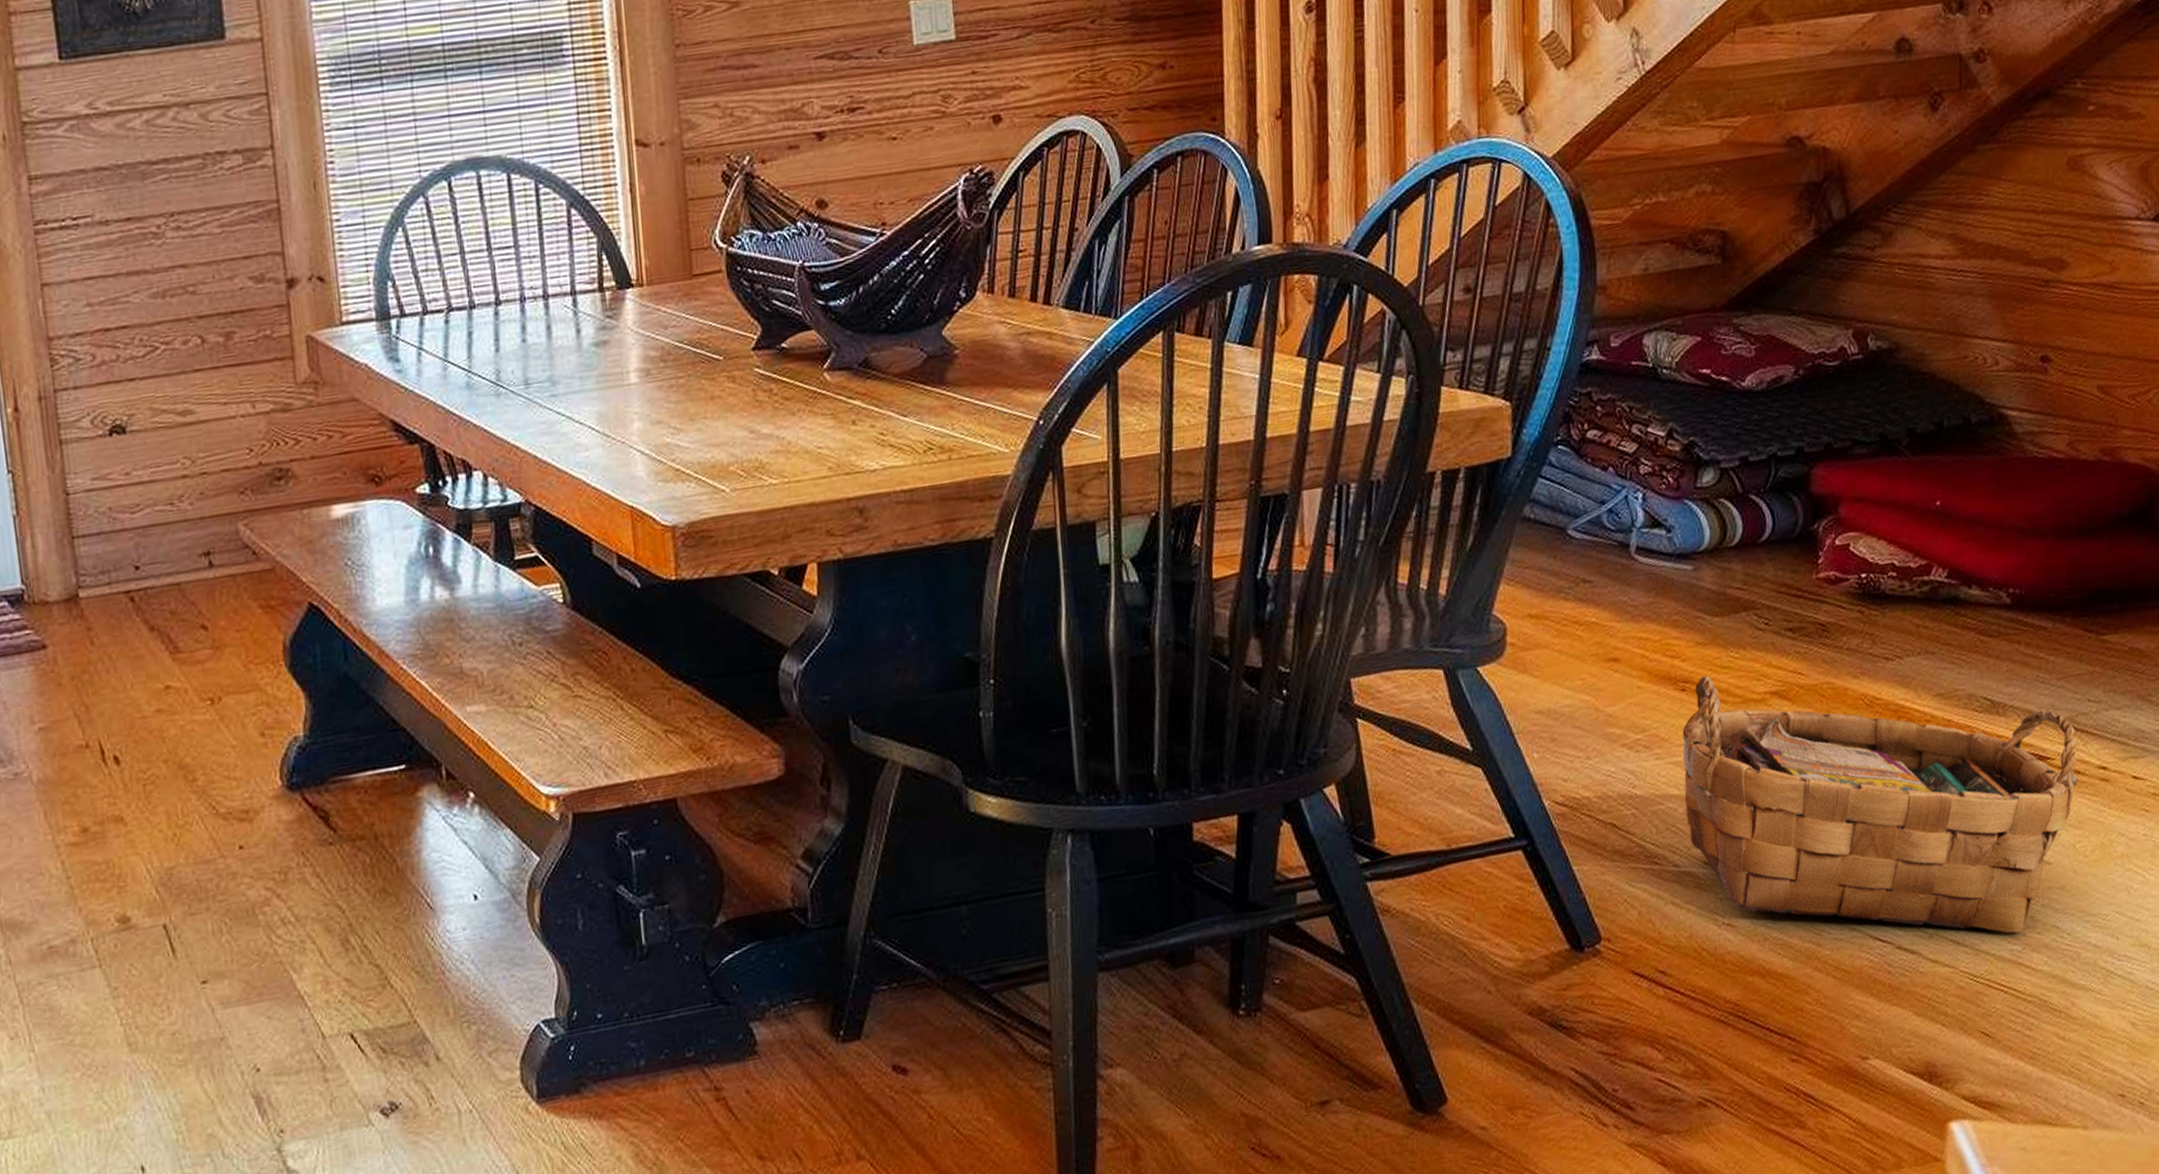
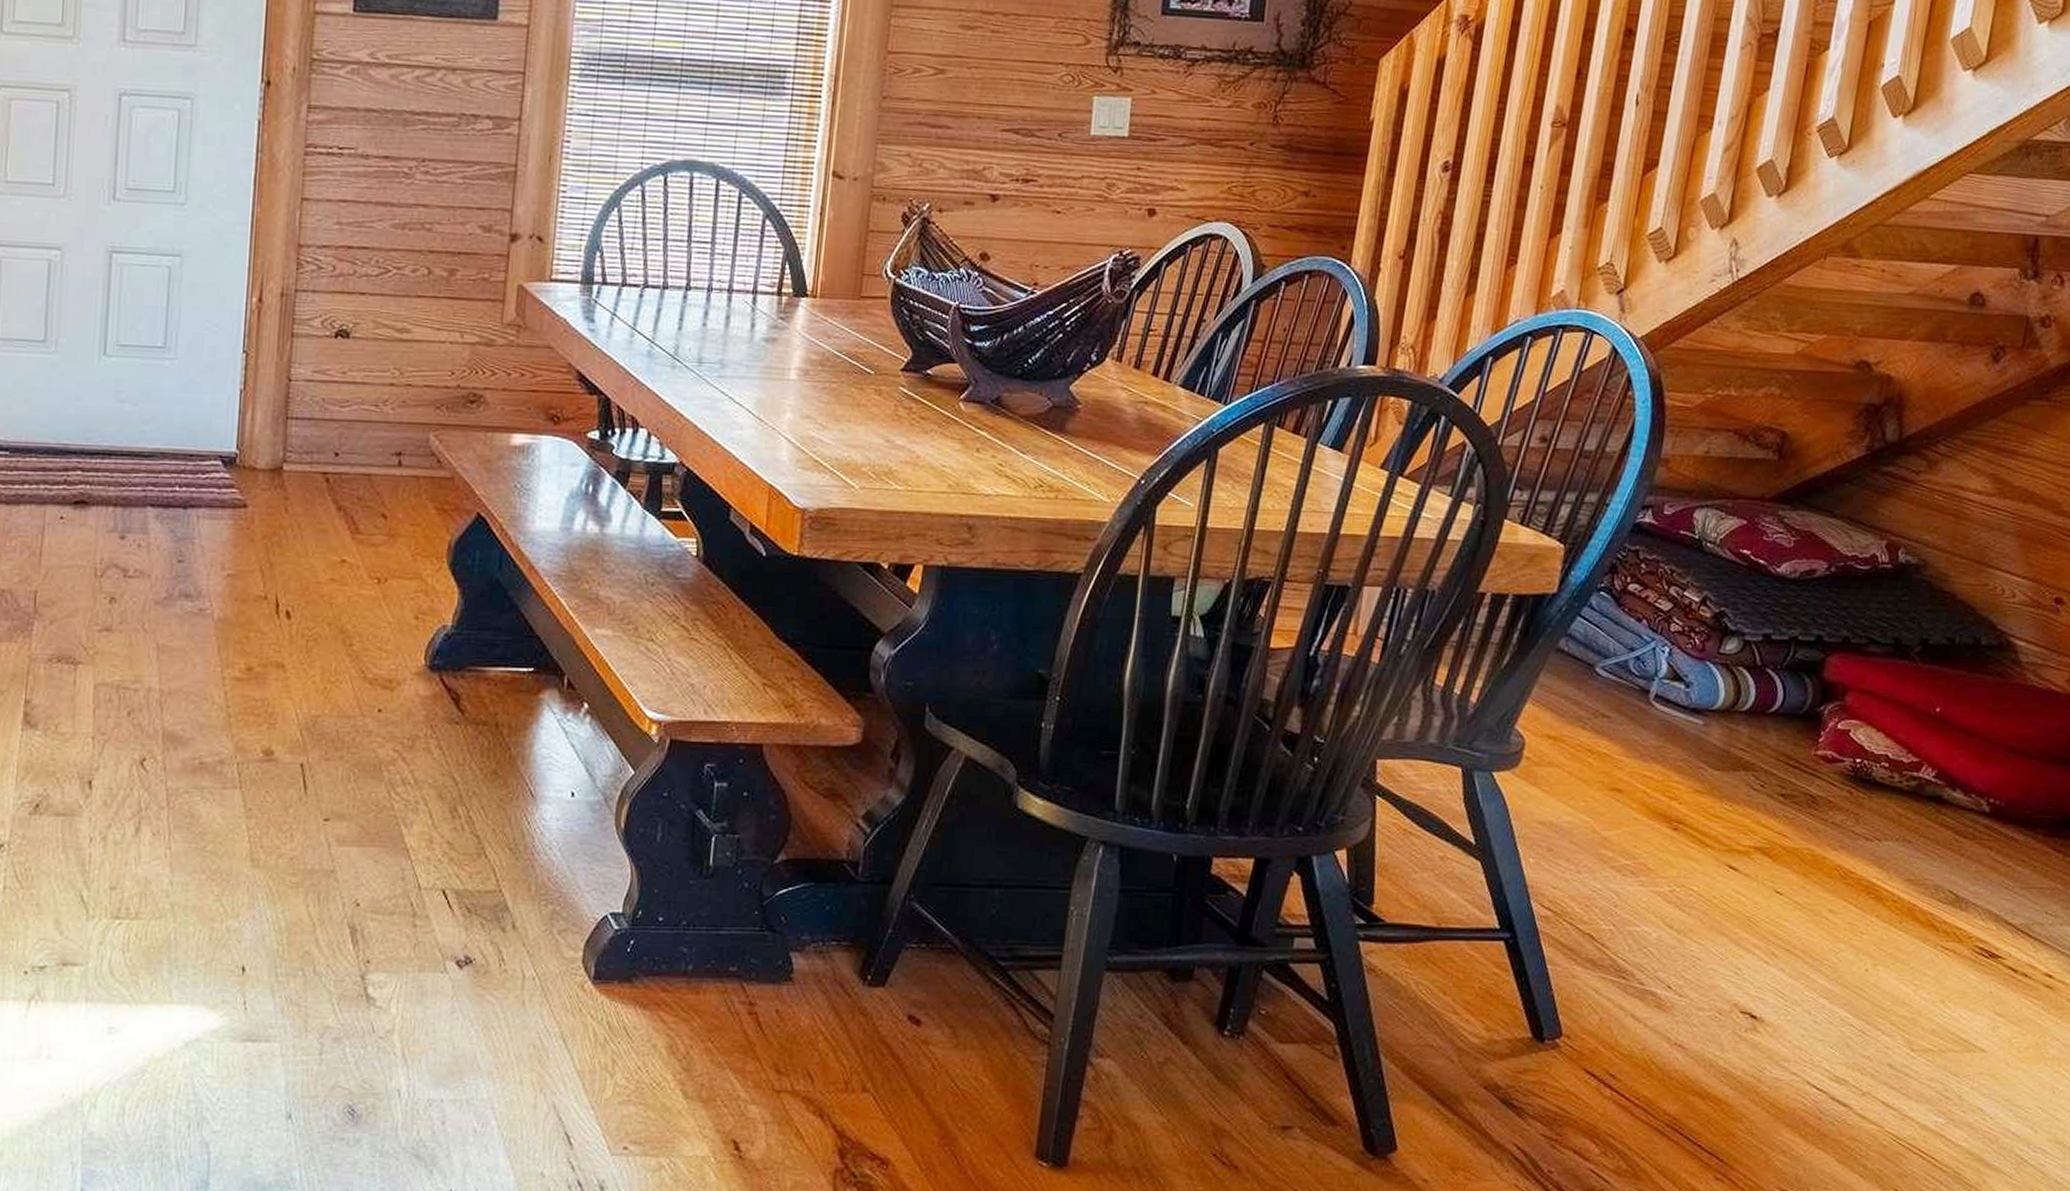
woven basket: present [1682,675,2078,935] -> none [1658,821,2030,1108]

